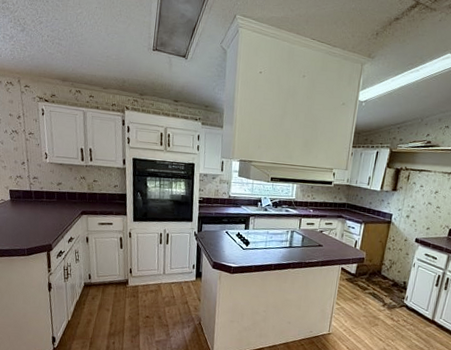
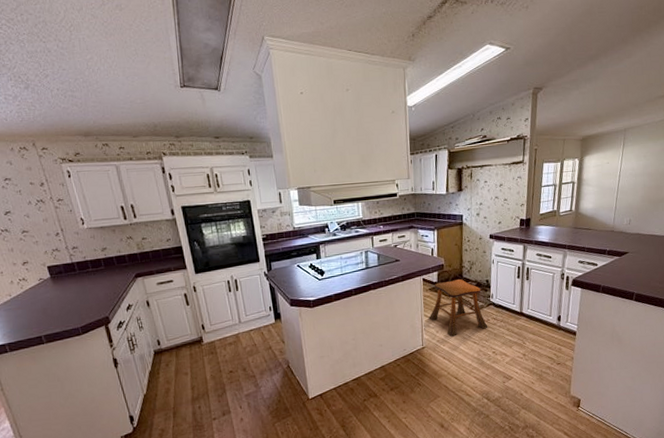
stool: none [340,274,397,329] -> present [429,279,488,337]

